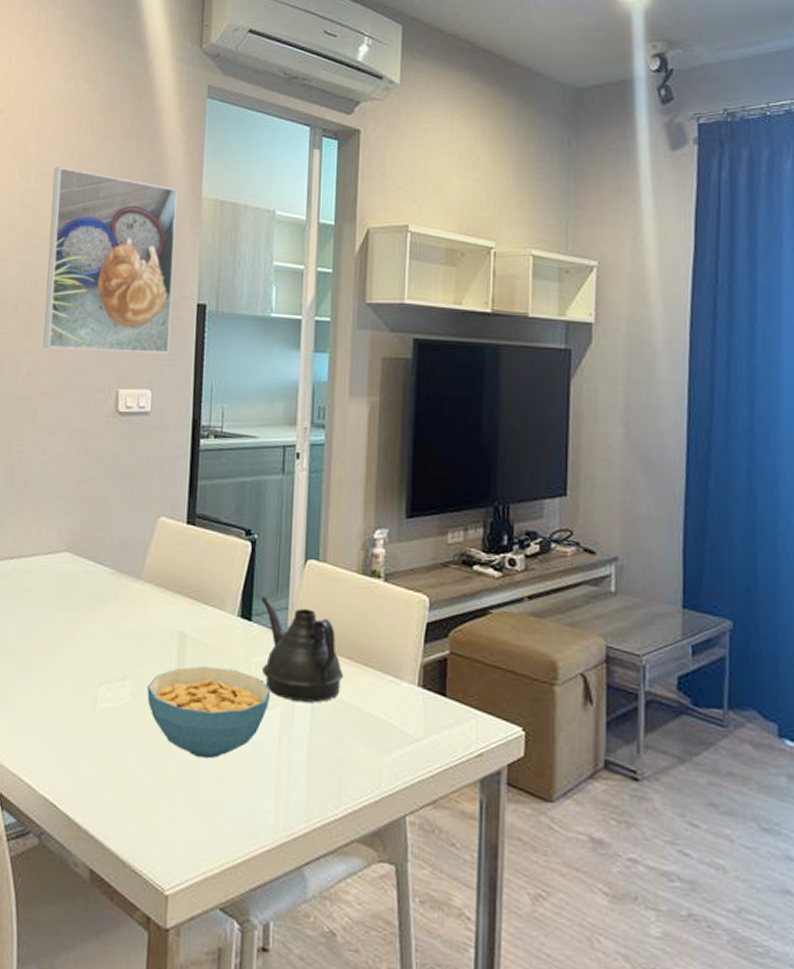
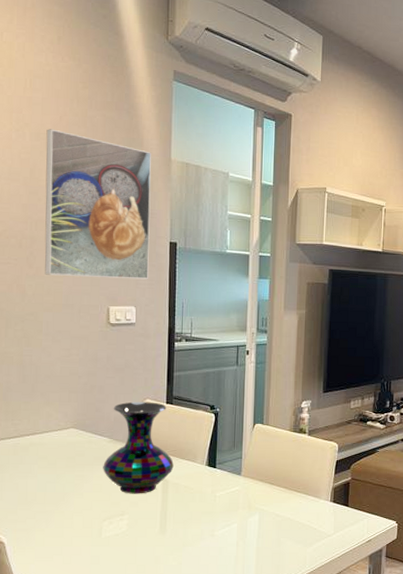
vase: none [102,519,195,651] -> present [103,401,174,494]
cereal bowl: present [147,666,271,759] -> none [140,501,231,562]
teapot: present [261,596,344,703] -> none [222,451,281,518]

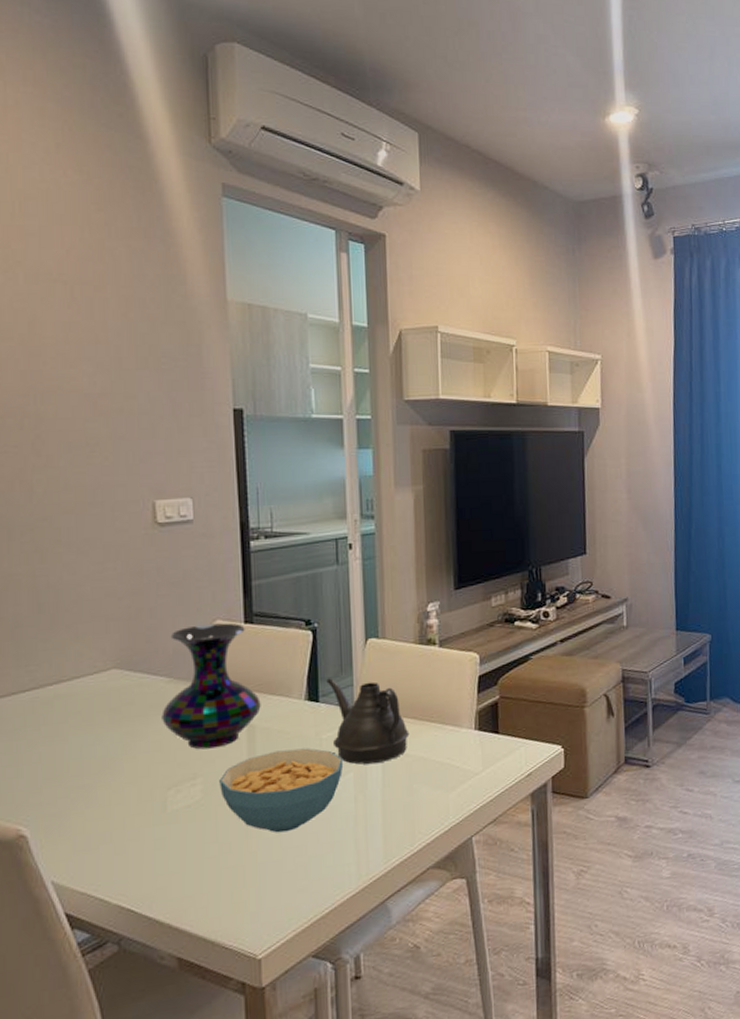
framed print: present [45,129,152,280] -> none [48,267,207,465]
cereal bowl: none [140,501,231,562] -> present [219,748,344,833]
teapot: none [222,451,281,518] -> present [326,678,410,764]

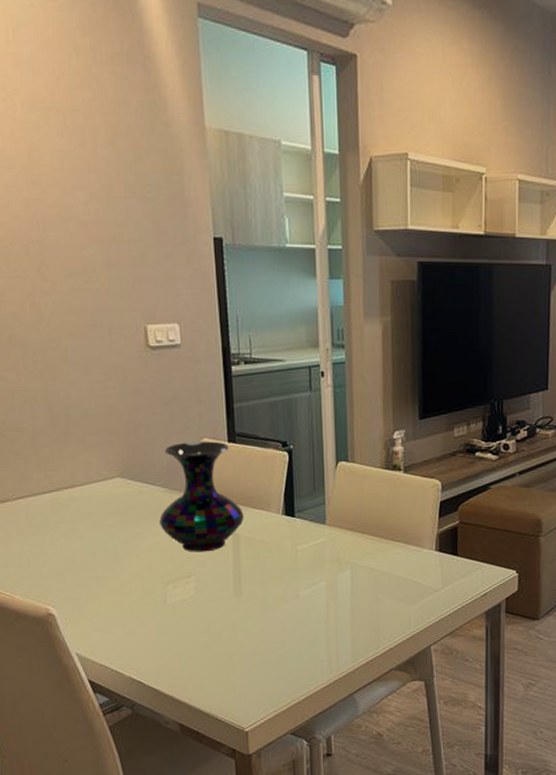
cereal bowl: present [219,748,344,833] -> none [210,557,317,629]
teapot: present [326,678,410,764] -> none [301,496,376,575]

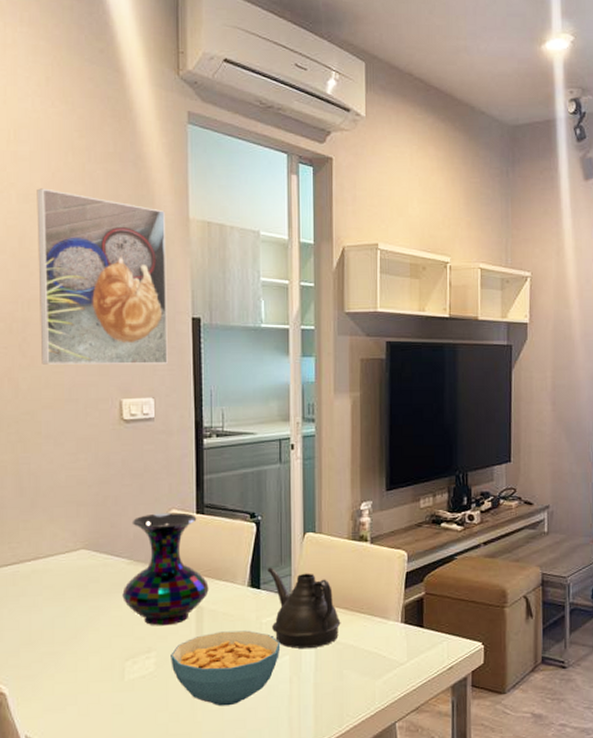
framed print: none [42,95,191,289] -> present [36,188,168,365]
cereal bowl: none [210,557,317,629] -> present [171,630,281,707]
teapot: none [301,496,376,575] -> present [267,567,341,648]

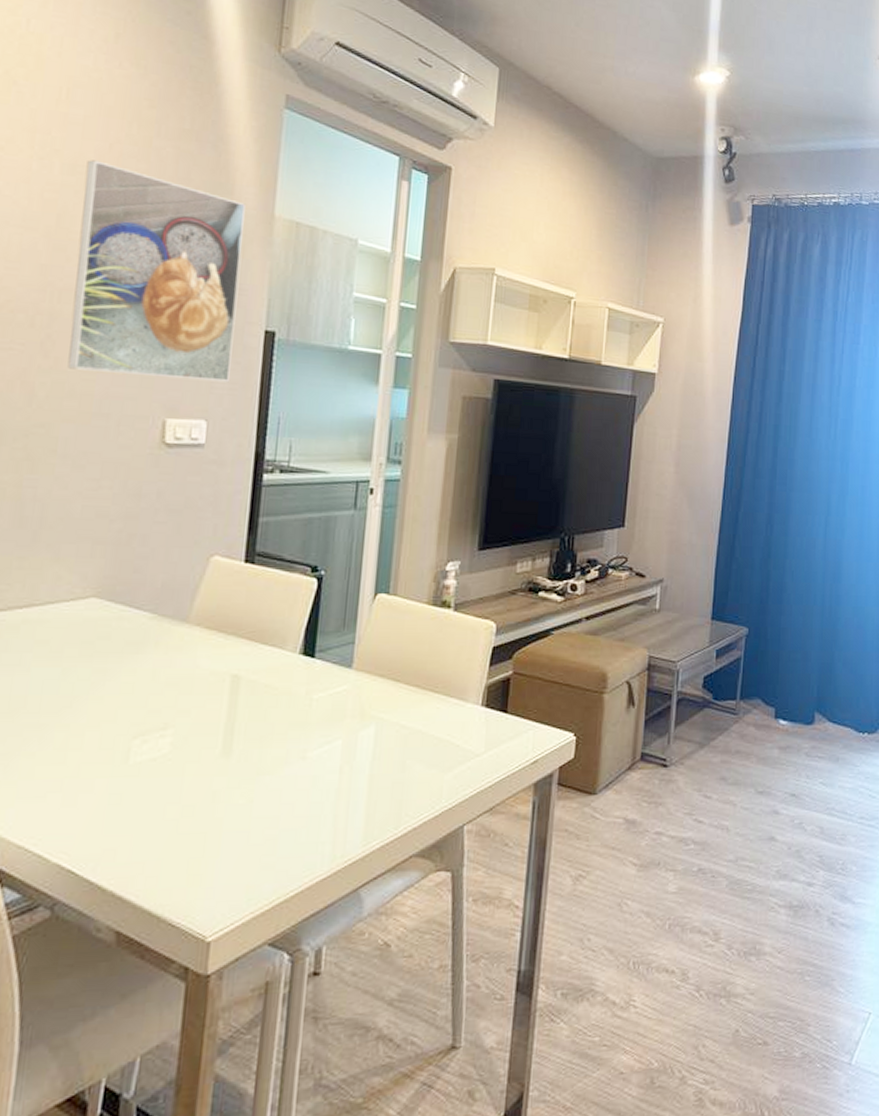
vase: present [122,512,209,626] -> none [138,559,251,697]
cereal bowl: present [171,630,281,707] -> none [191,707,333,800]
teapot: present [267,567,341,648] -> none [324,632,410,732]

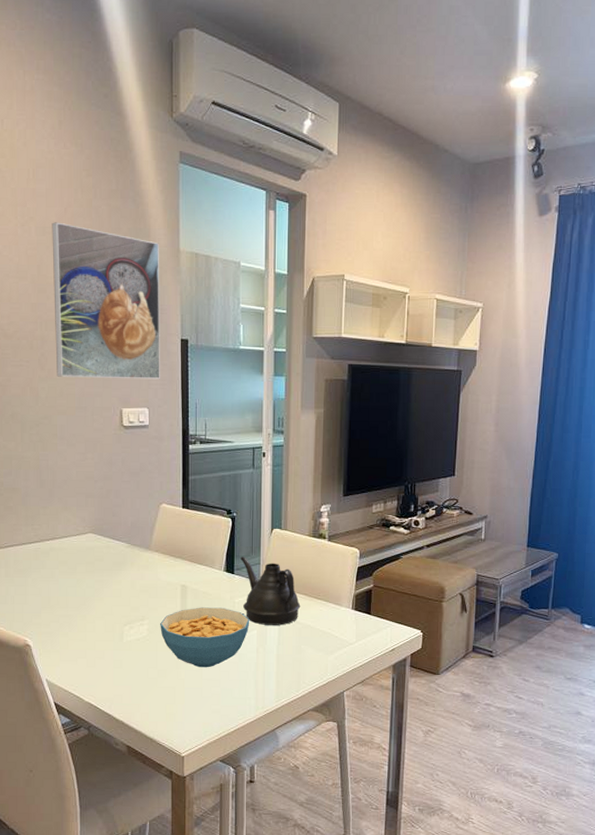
cereal bowl: none [191,707,333,800] -> present [160,607,250,668]
teapot: none [324,632,410,732] -> present [240,556,301,625]

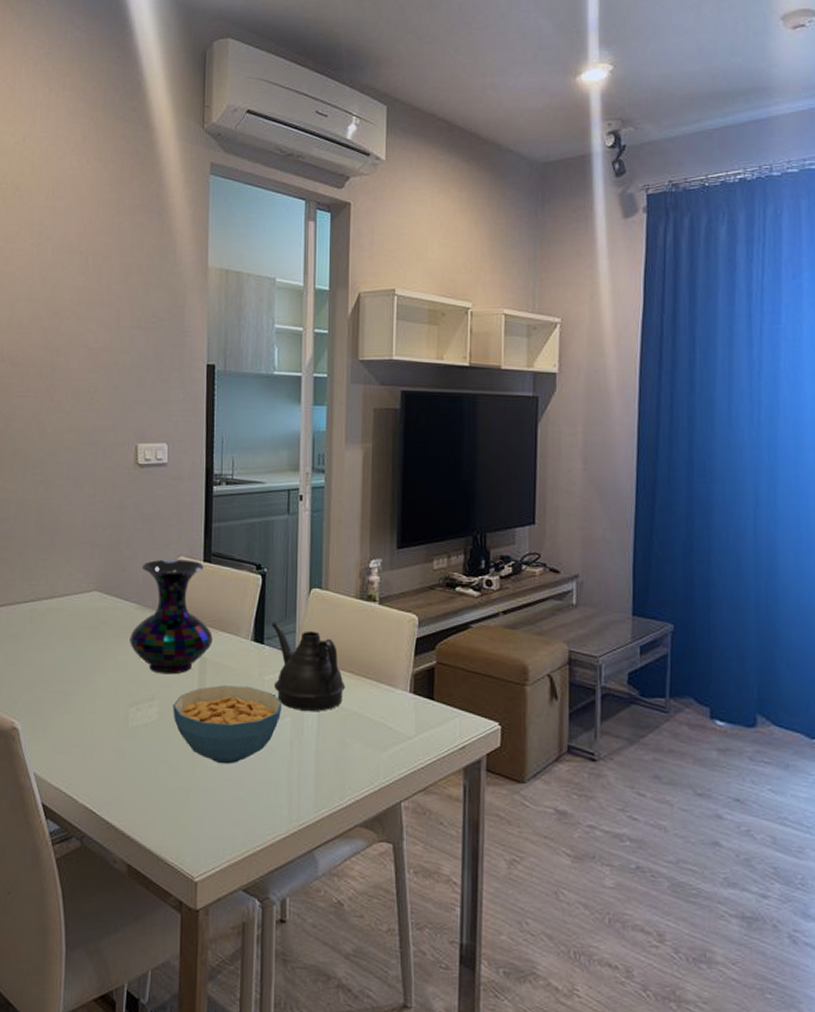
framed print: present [52,222,160,380] -> none [66,240,186,411]
vase: none [122,506,192,600] -> present [129,559,213,675]

